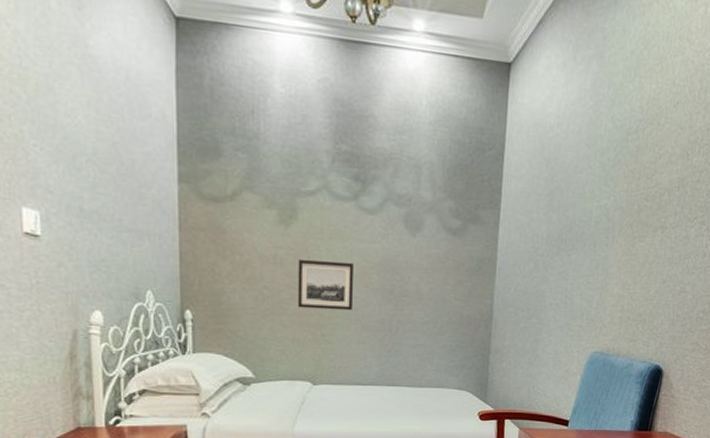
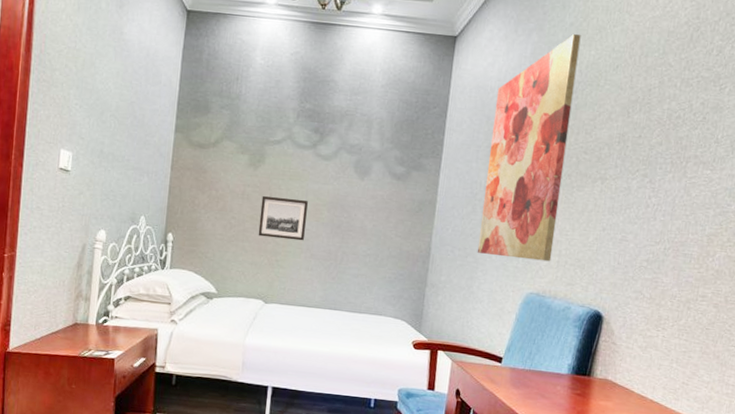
wall art: none [540,63,642,318] -> present [477,33,581,262]

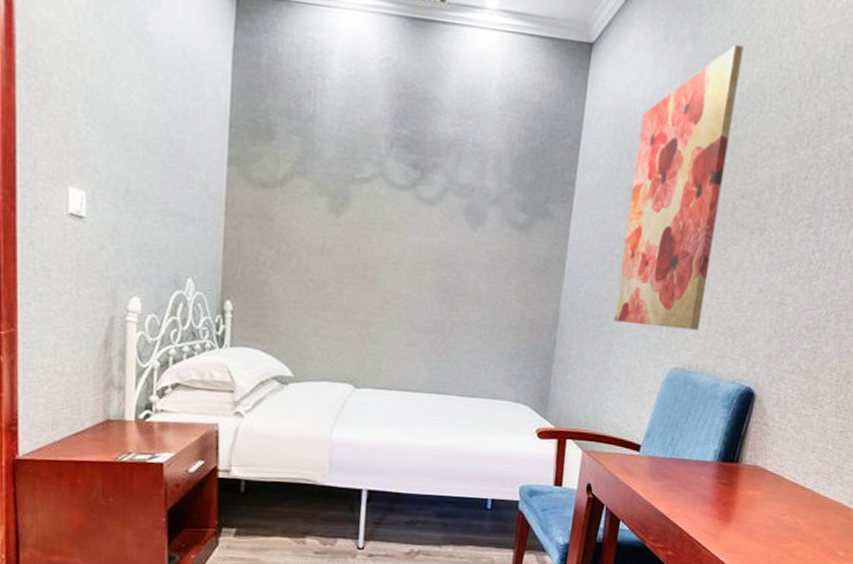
wall art: present [258,196,308,241] -> none [344,251,407,309]

